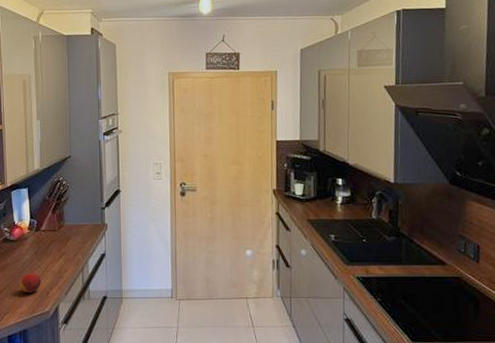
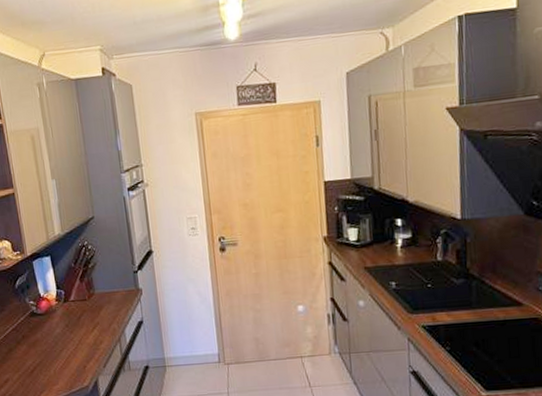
fruit: present [20,273,42,294] -> none [53,347,77,369]

